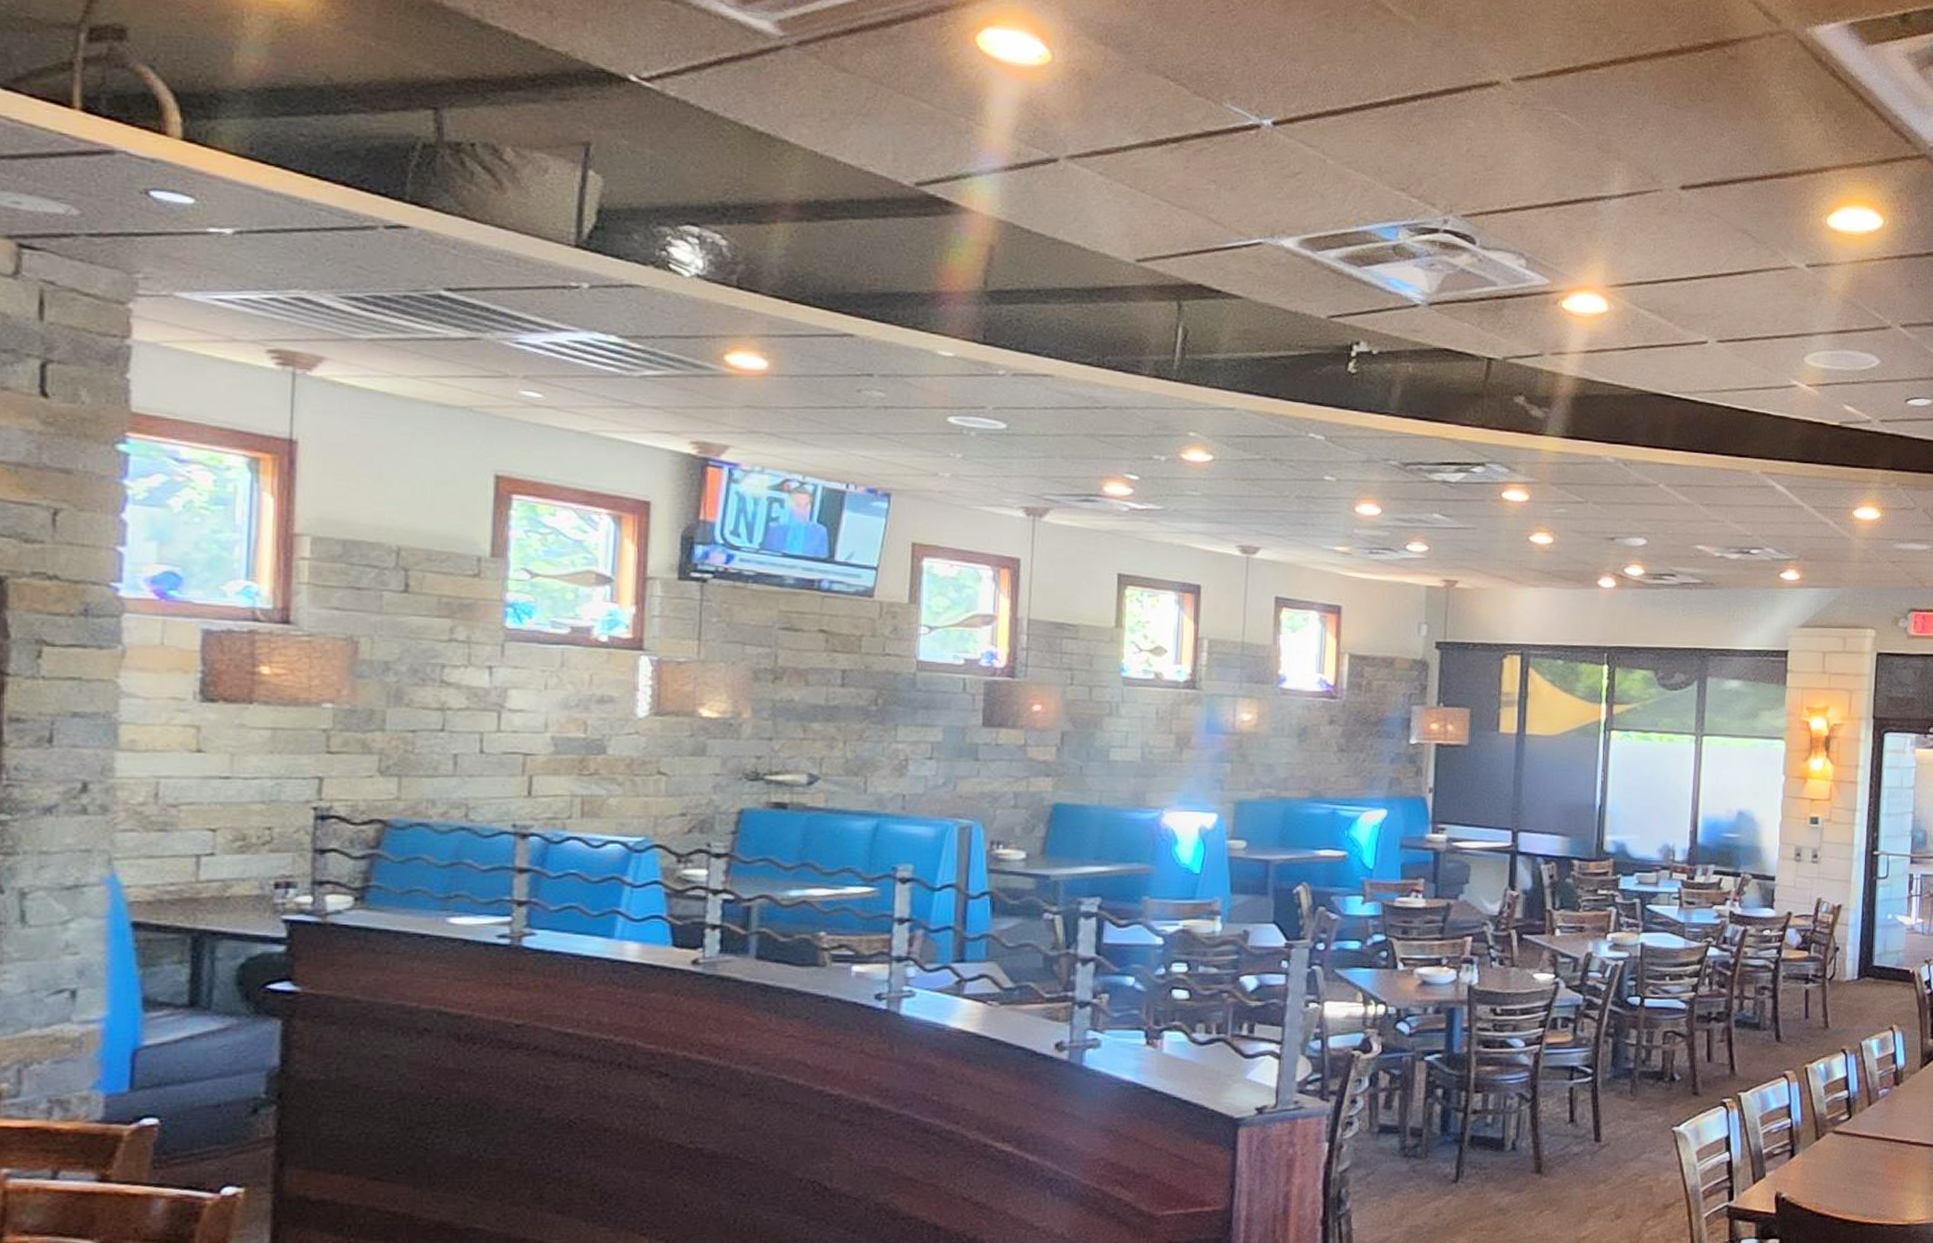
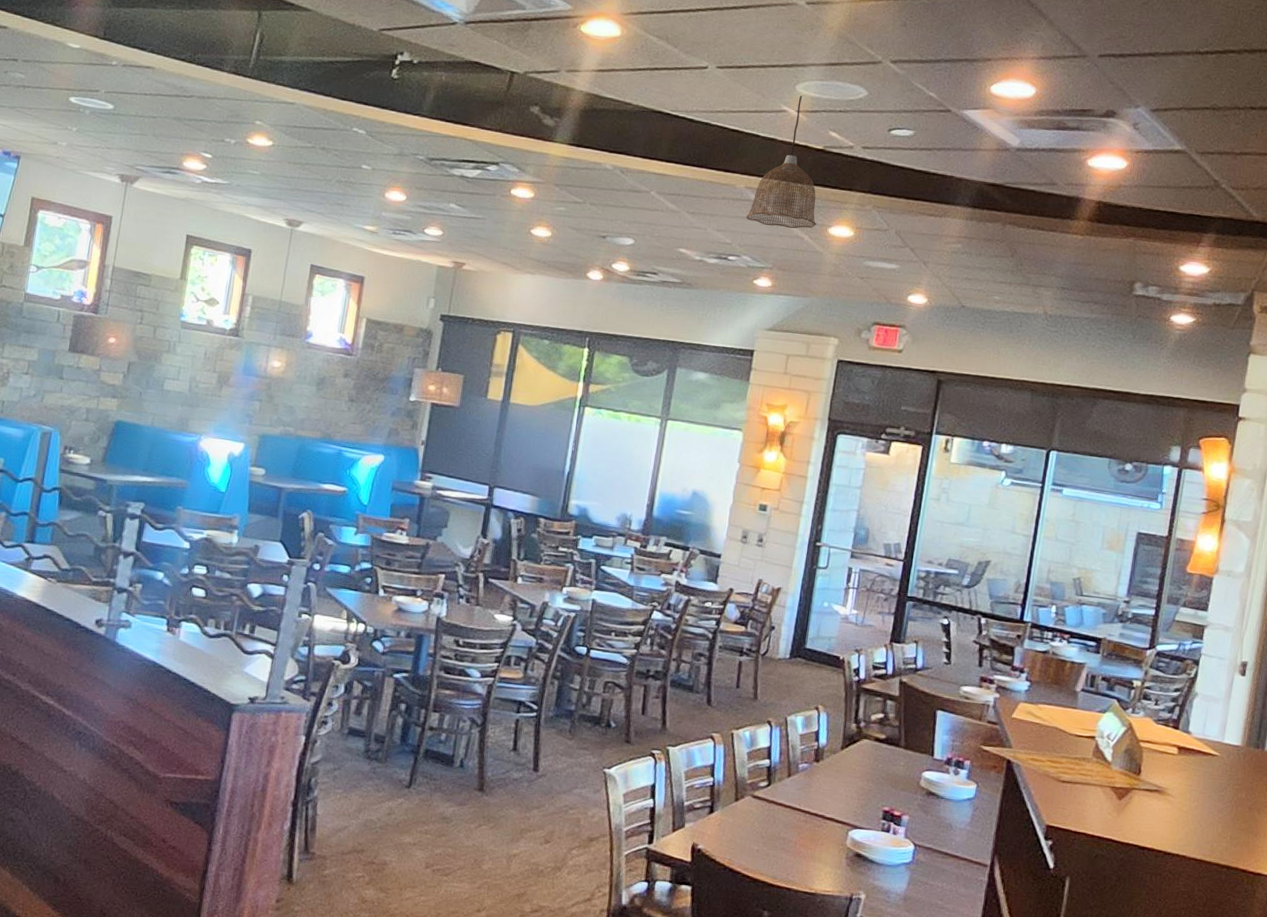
pendant lamp: none [1765,368,1840,515] -> present [746,95,817,229]

